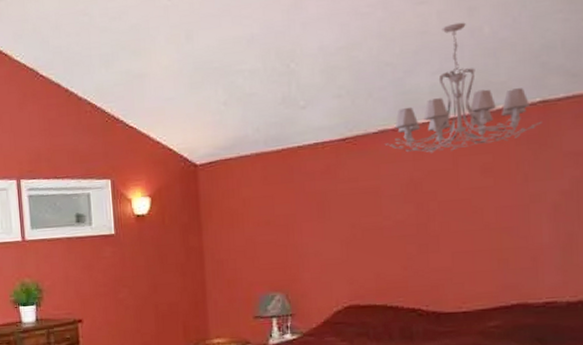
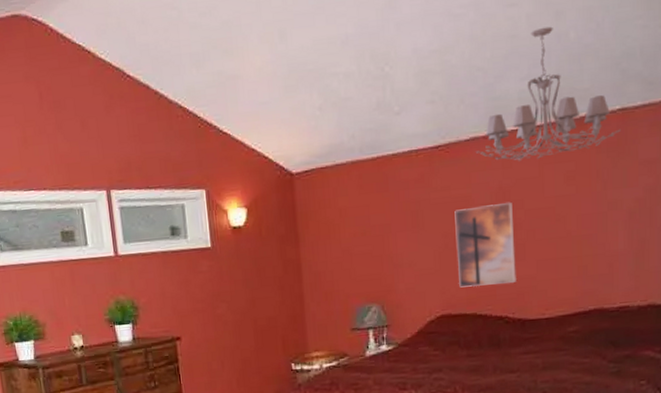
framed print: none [363,193,430,278] -> present [454,201,516,288]

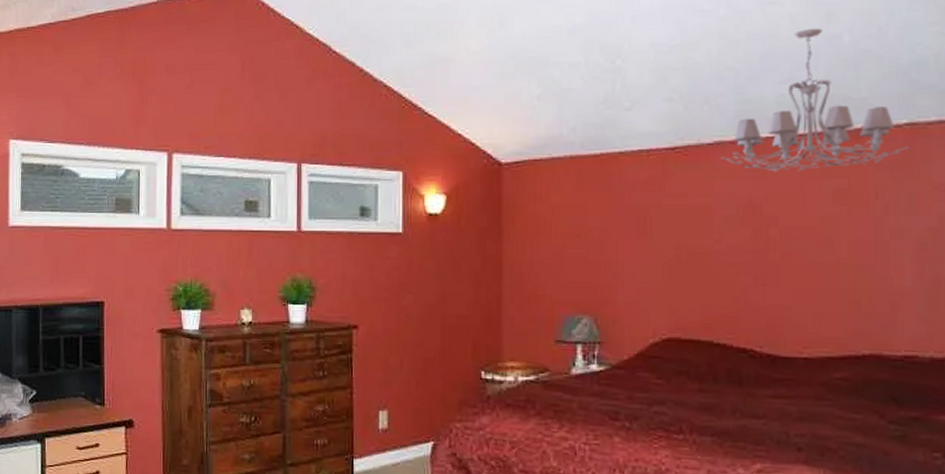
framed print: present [454,201,516,288] -> none [691,217,766,311]

